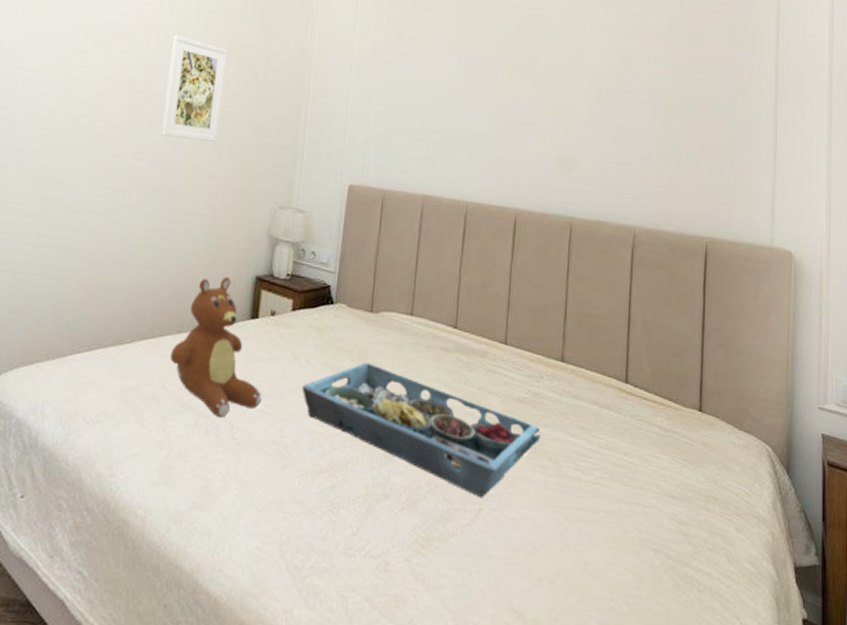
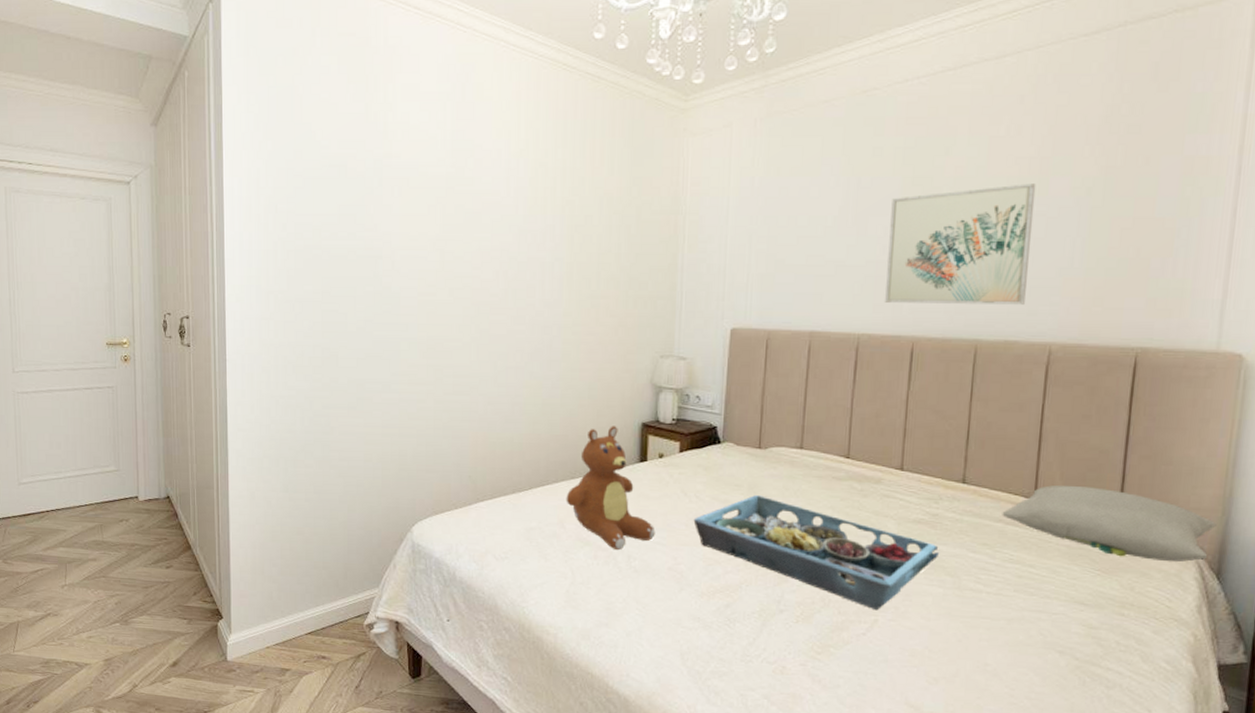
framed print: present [161,34,228,142] -> none [538,196,598,299]
wall art: none [490,75,618,188] -> present [884,184,1036,305]
pillow: none [597,369,783,455] -> present [1002,485,1217,563]

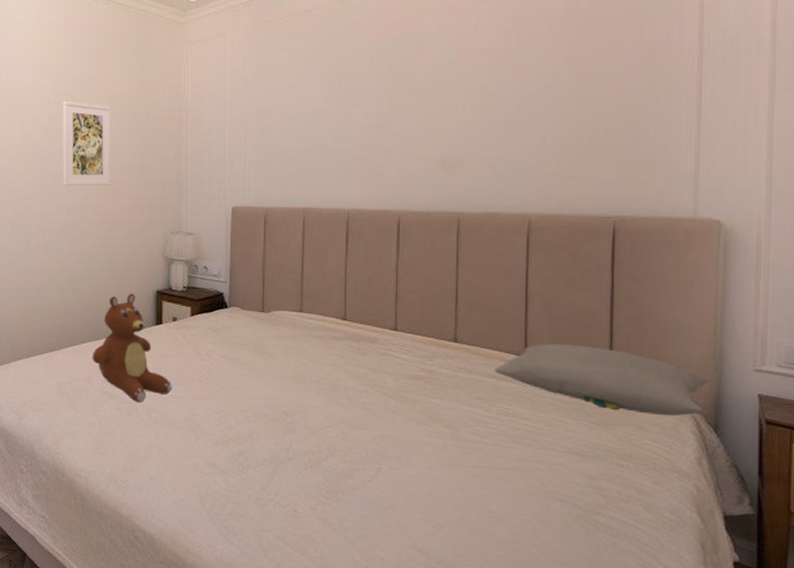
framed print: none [538,196,598,299] -> present [63,100,111,185]
serving tray: present [693,495,939,611] -> none [206,354,436,460]
wall art: present [884,184,1036,305] -> none [370,73,505,181]

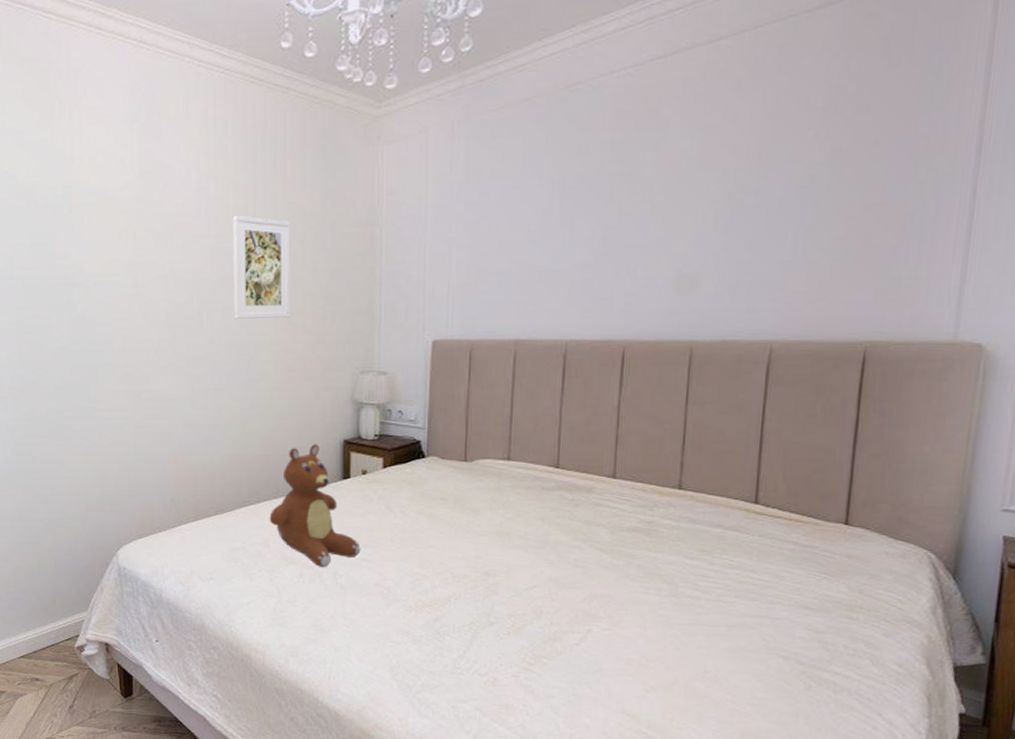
pillow: present [494,343,709,417] -> none [721,487,953,563]

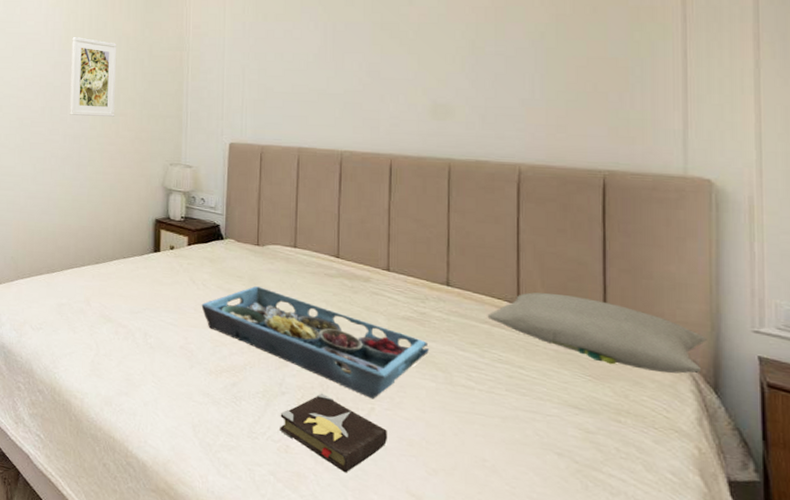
teddy bear: present [269,444,361,567] -> none [91,220,168,328]
serving tray: none [399,509,655,621] -> present [201,286,429,400]
hardback book: none [487,619,605,700] -> present [280,393,388,473]
pillow: none [721,487,953,563] -> present [487,292,707,374]

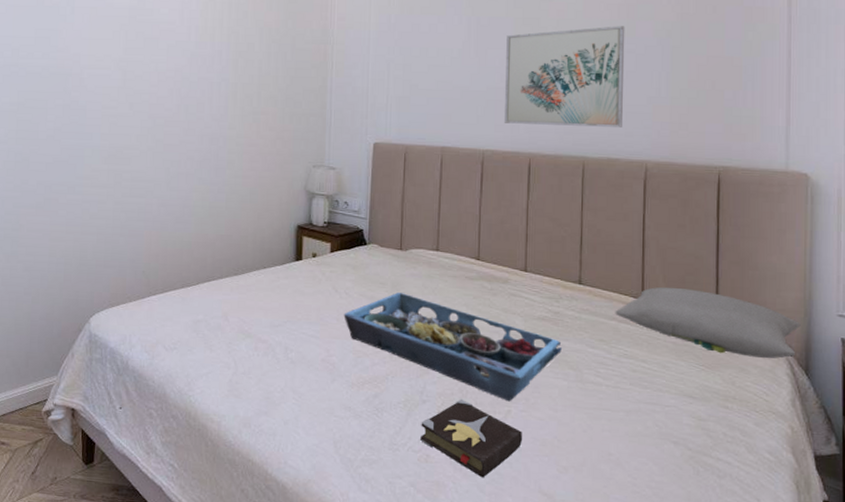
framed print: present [70,36,117,117] -> none [207,26,259,115]
wall art: none [362,28,493,130] -> present [503,26,625,128]

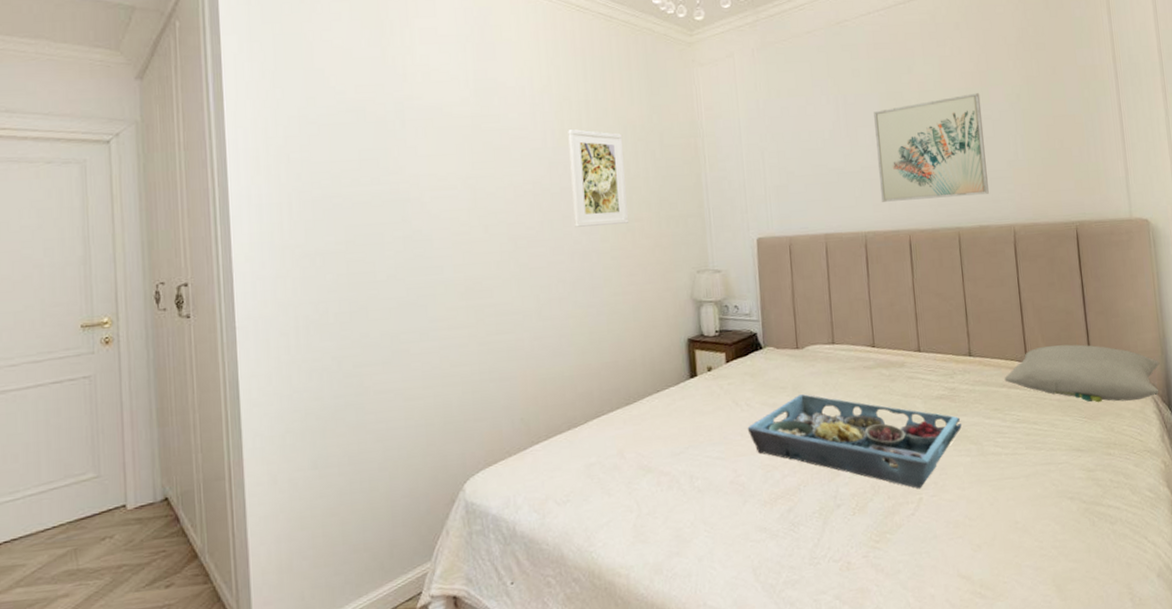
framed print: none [207,26,259,115] -> present [568,128,629,227]
hardback book: present [420,398,523,478] -> none [838,495,937,574]

